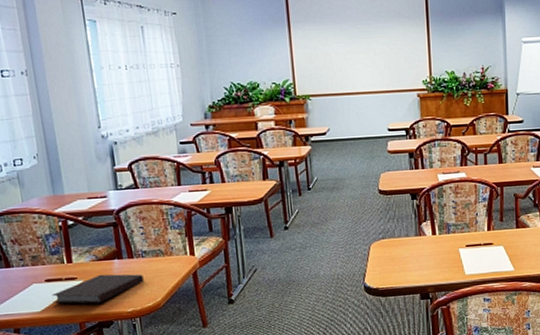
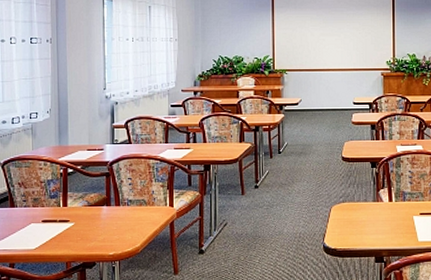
notebook: present [51,274,144,304] -> none [45,218,126,245]

